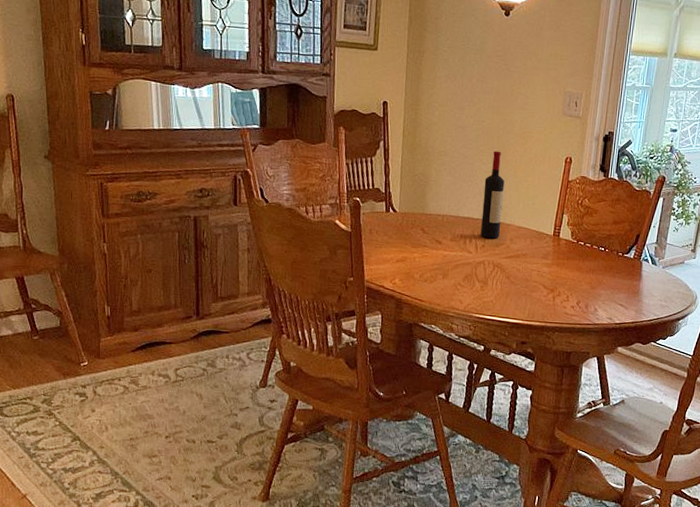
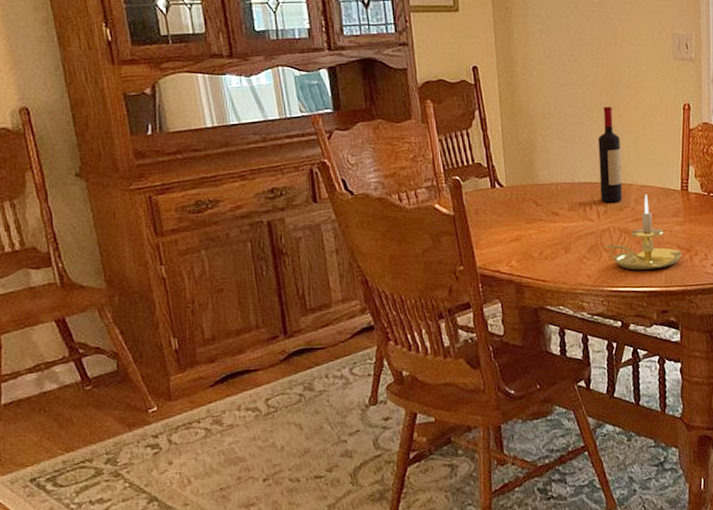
candle holder: none [477,235,546,304] -> present [604,195,682,270]

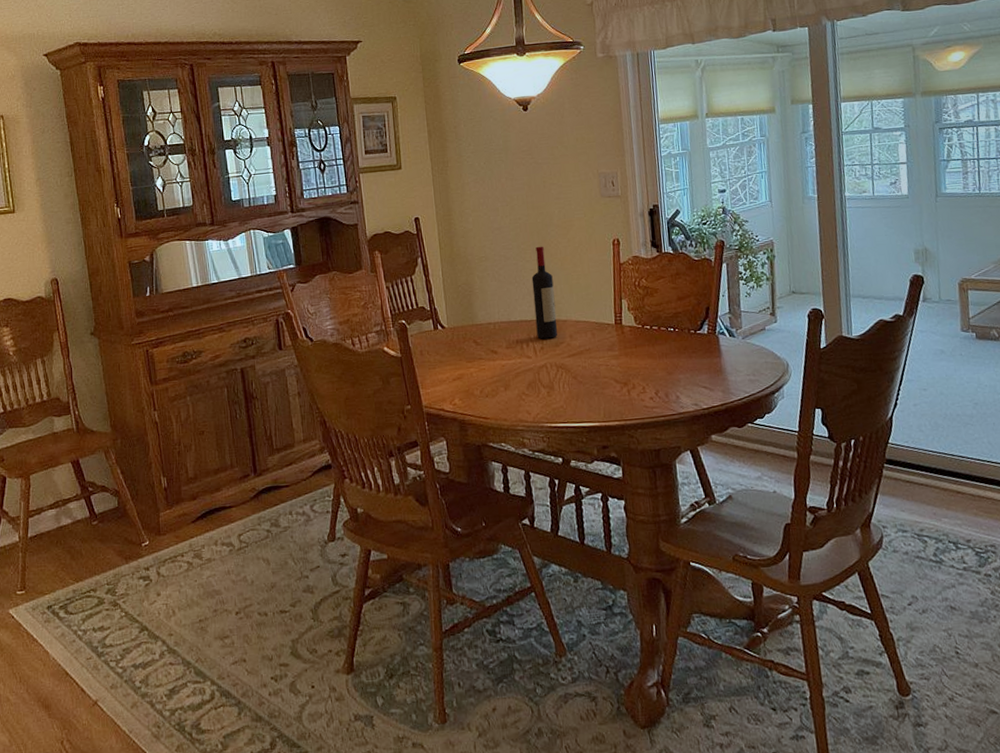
candle holder: present [604,195,682,270] -> none [542,330,619,406]

